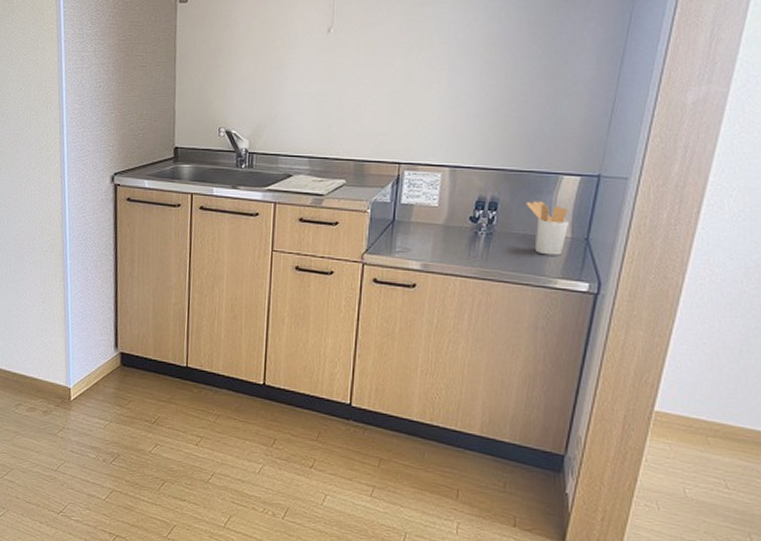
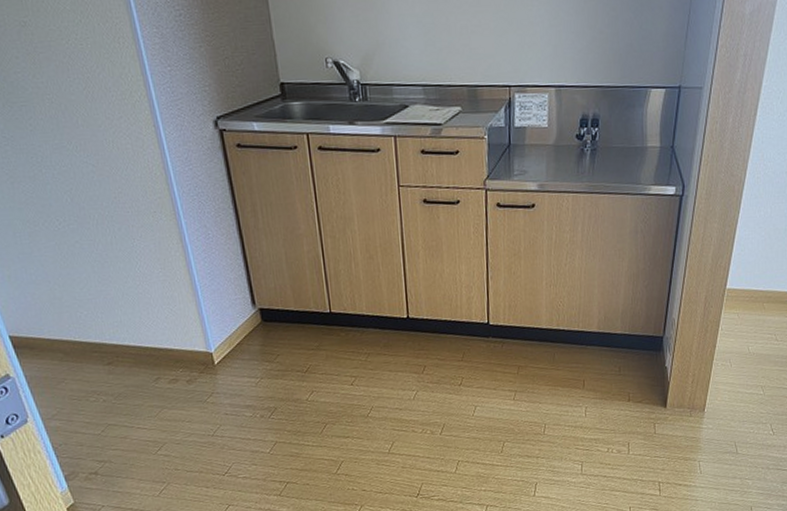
utensil holder: present [526,201,570,256] -> none [622,115,659,165]

